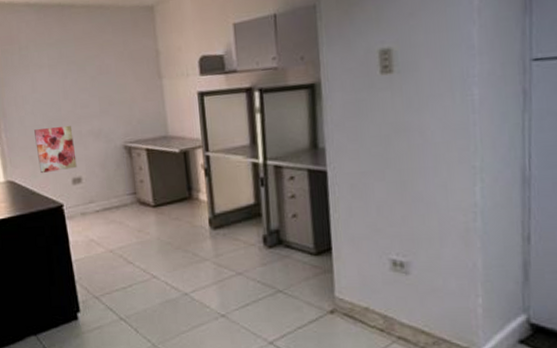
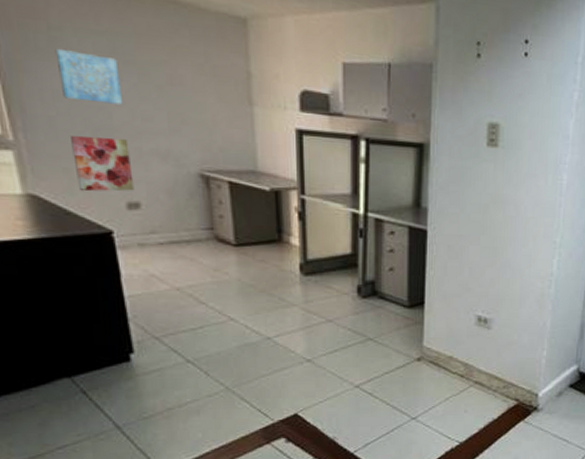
wall art: none [24,62,67,101] -> present [55,48,122,105]

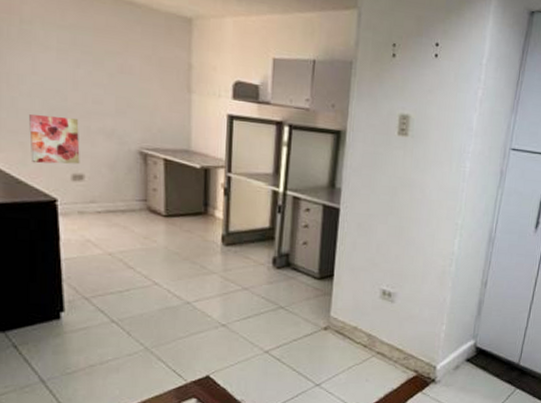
wall art: present [55,48,122,105] -> none [24,39,77,89]

